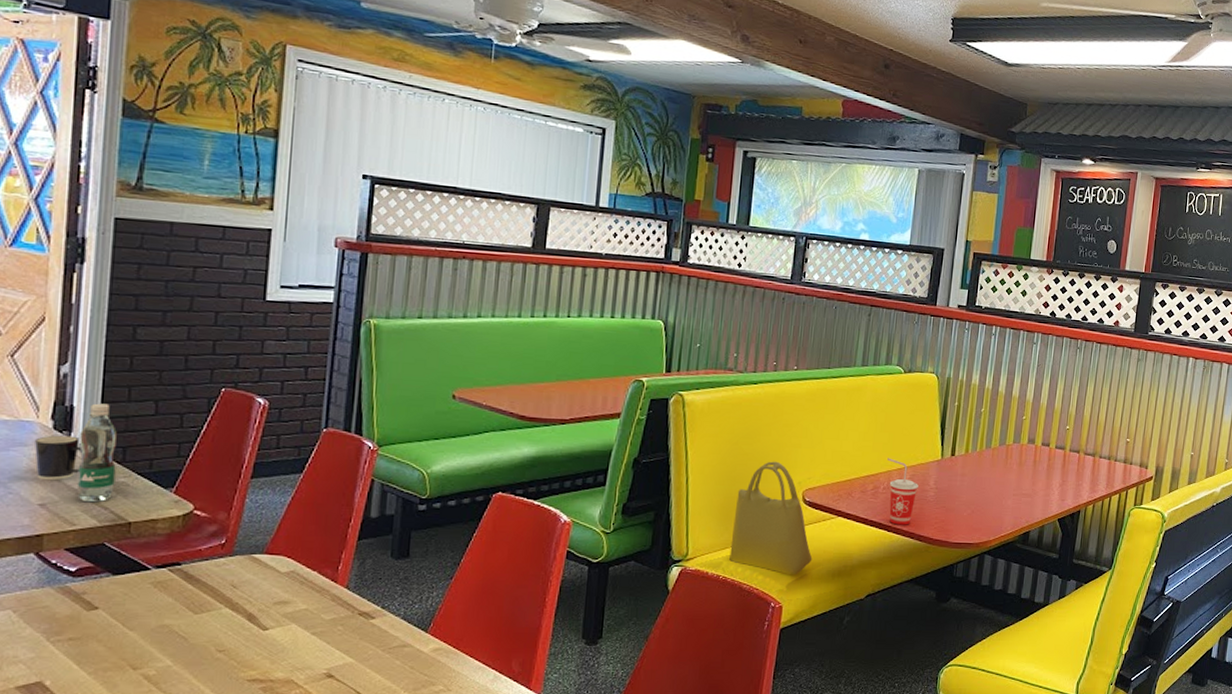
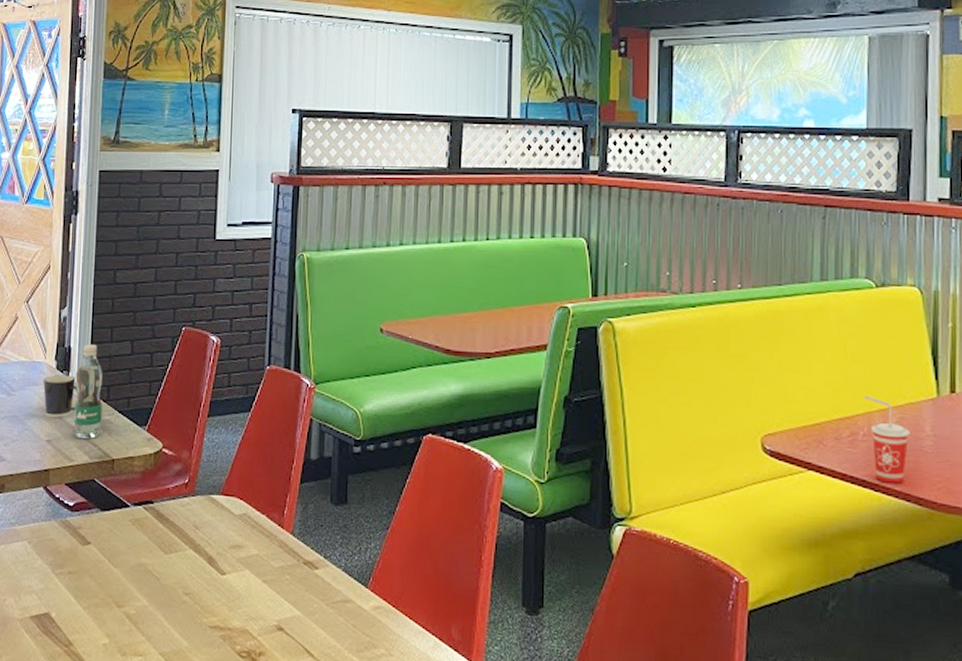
handbag: present [729,461,813,576] -> none [680,400,781,544]

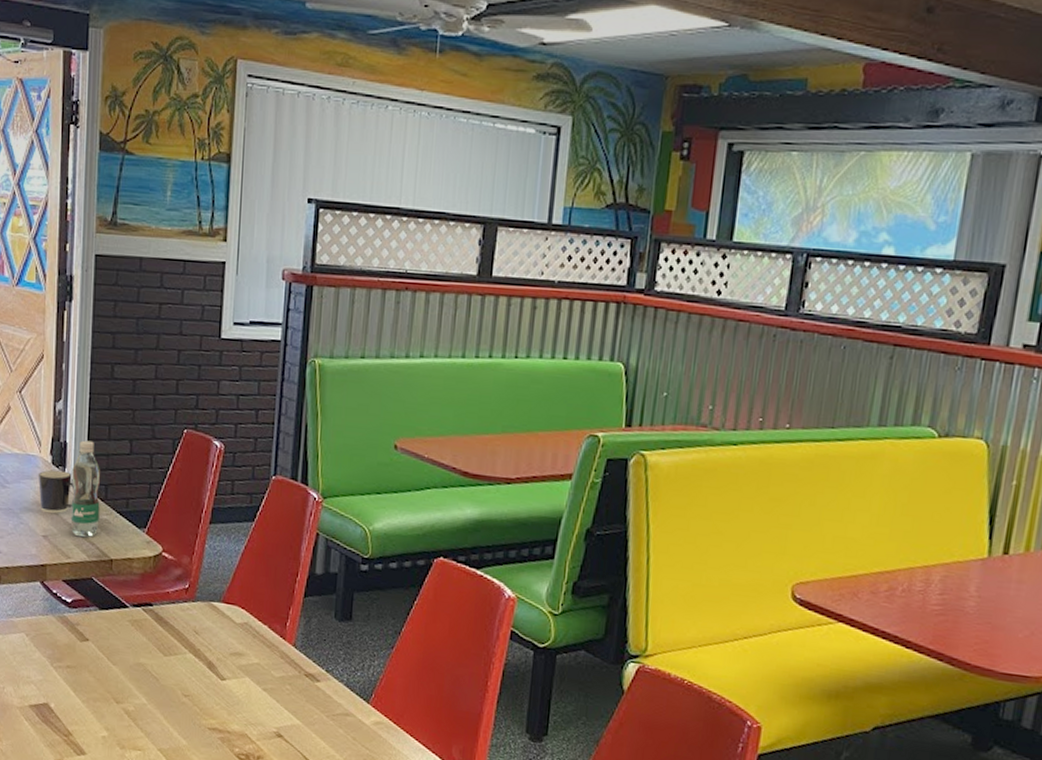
beverage cup: present [865,396,910,484] -> none [909,550,953,642]

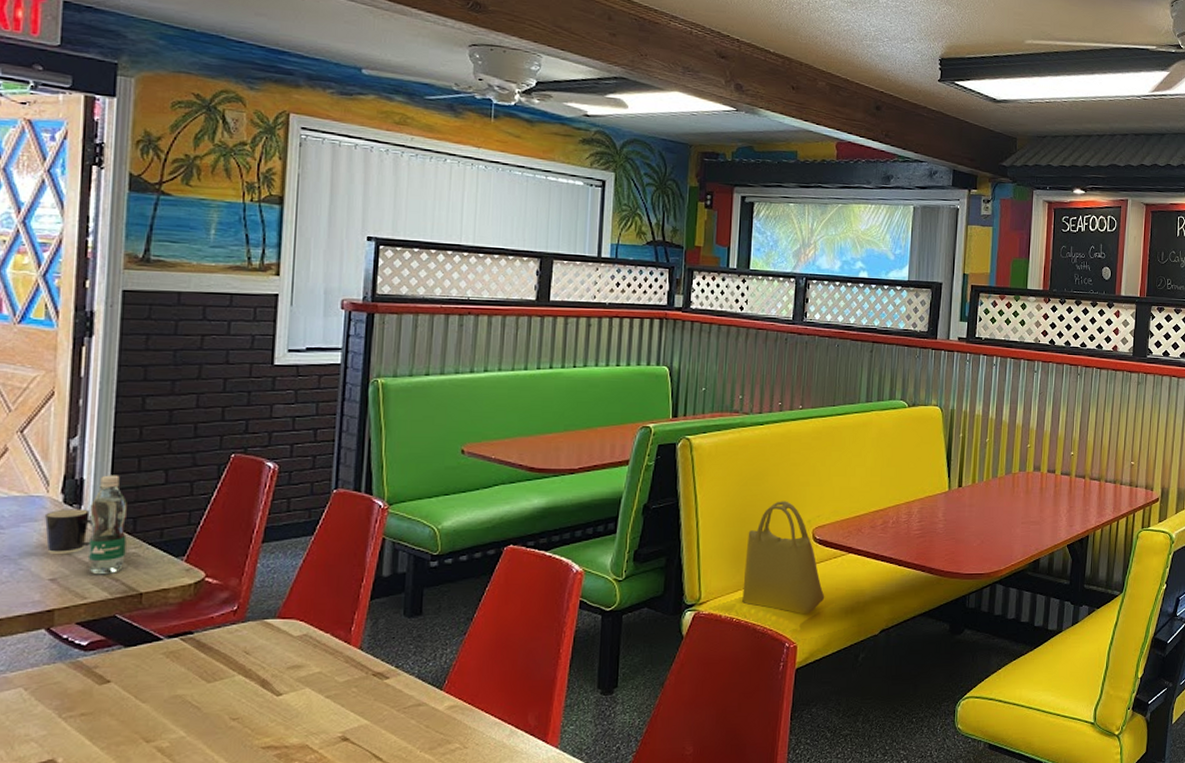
handbag: none [697,544,802,691] -> present [742,501,825,615]

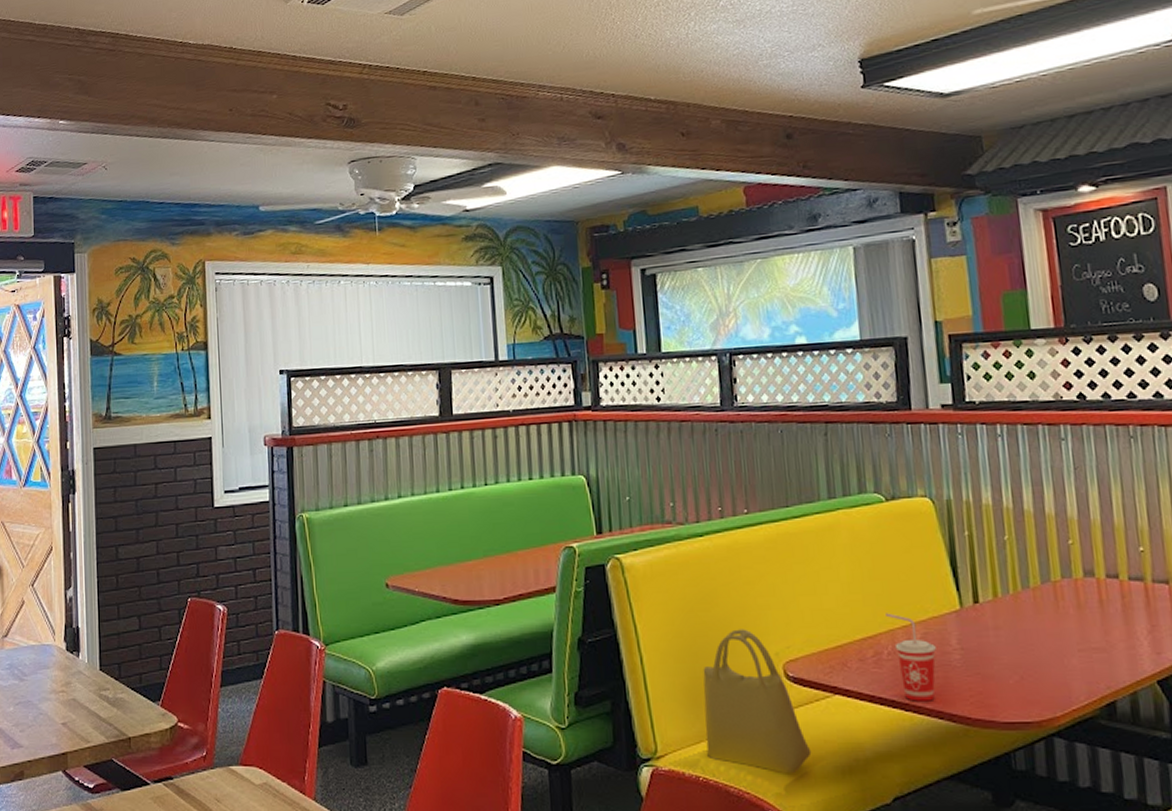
mug: present [45,509,93,555] -> none [55,656,89,700]
bottle: present [87,475,128,575] -> none [86,622,115,720]
beverage cup: none [895,492,927,559] -> present [886,613,936,702]

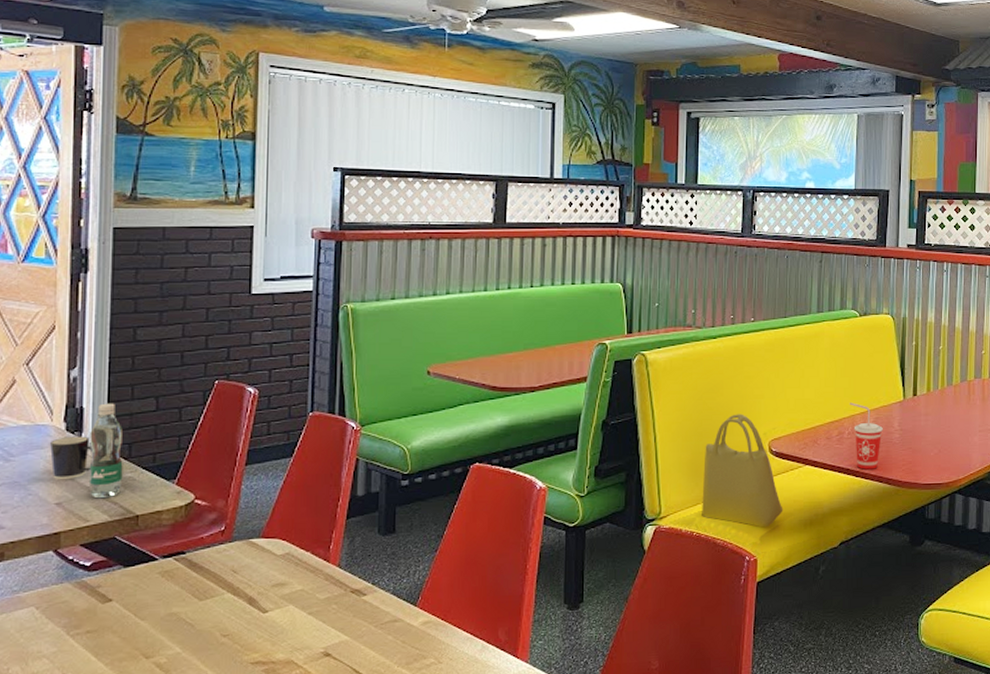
mug: none [55,656,89,700] -> present [50,436,93,480]
bottle: none [86,622,115,720] -> present [88,403,124,499]

